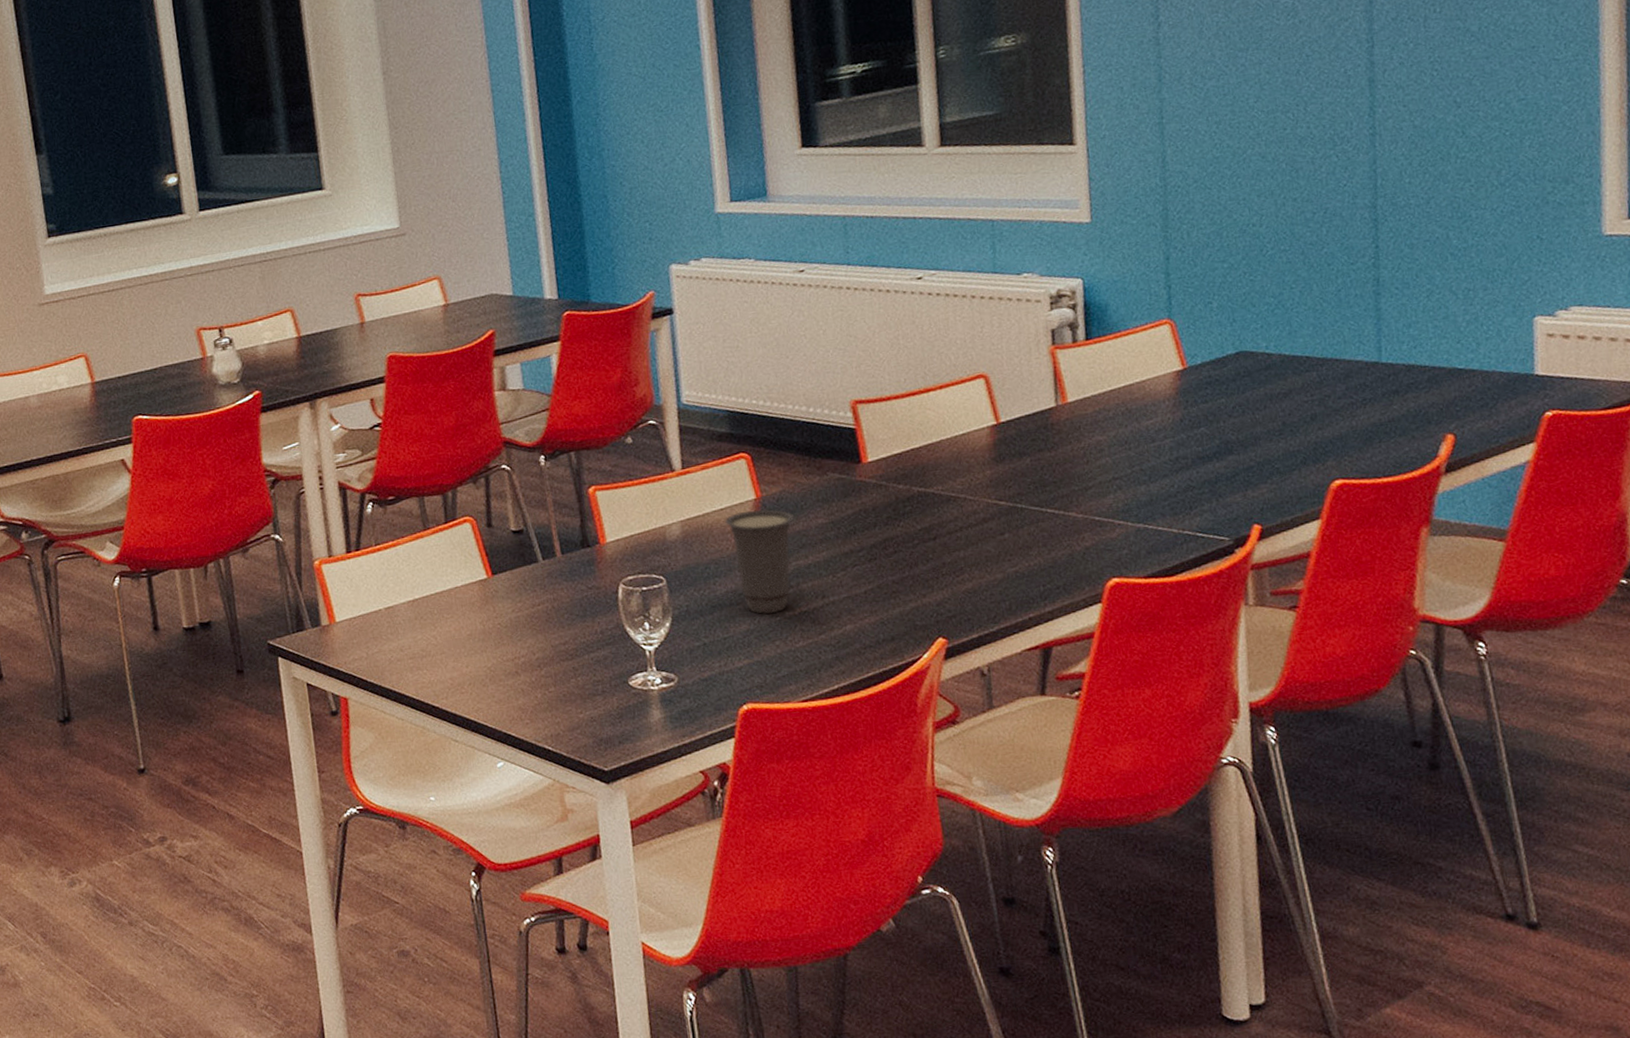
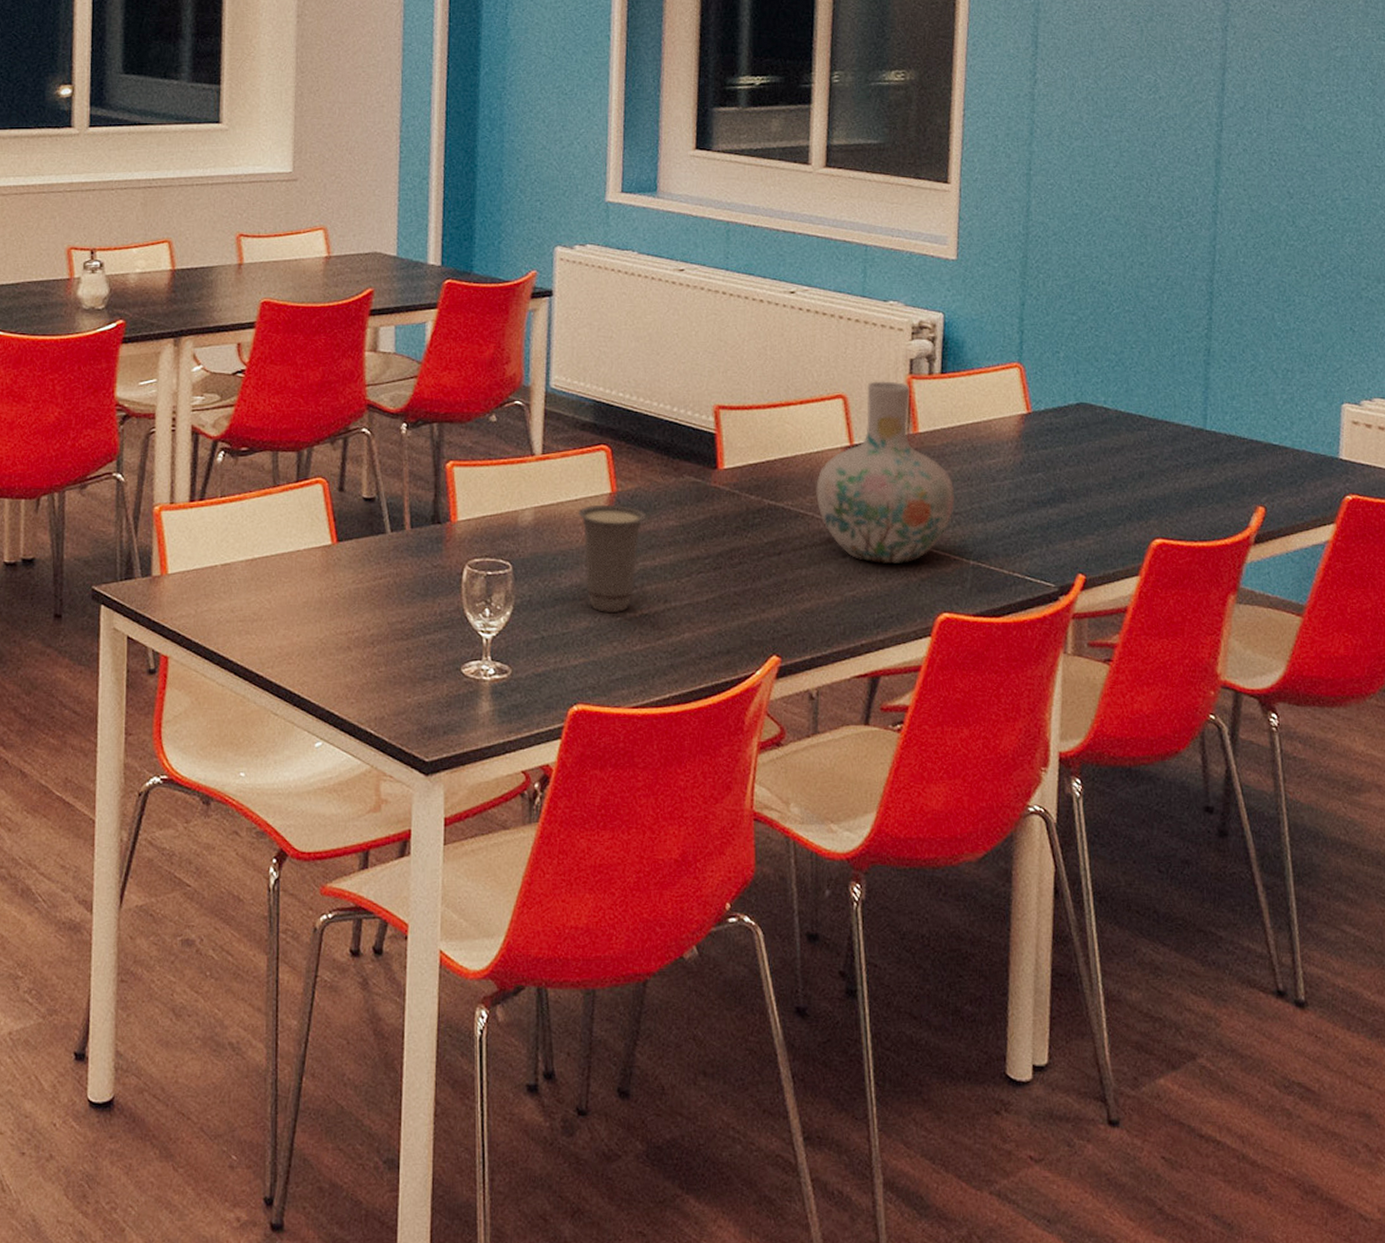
vase: none [965,354,1113,538] -> present [816,381,955,565]

